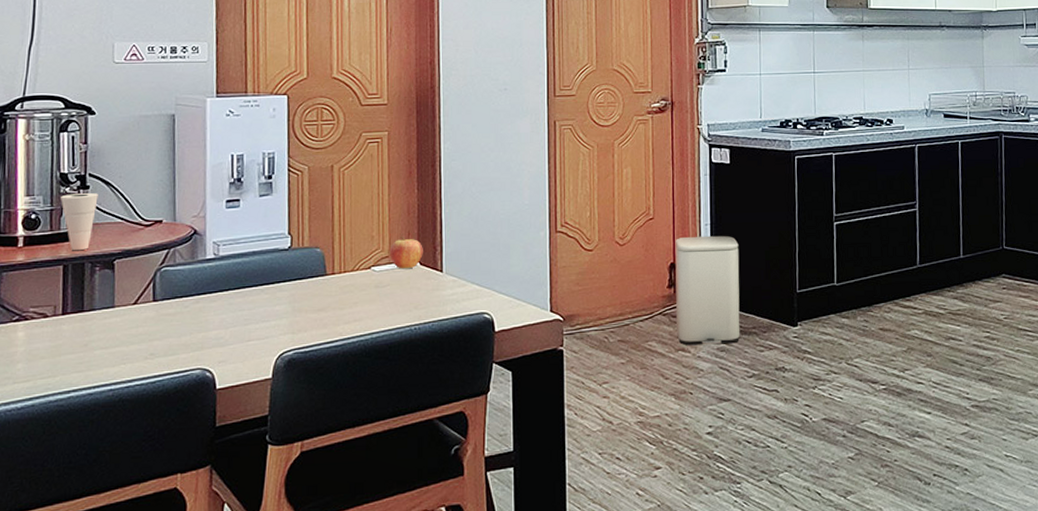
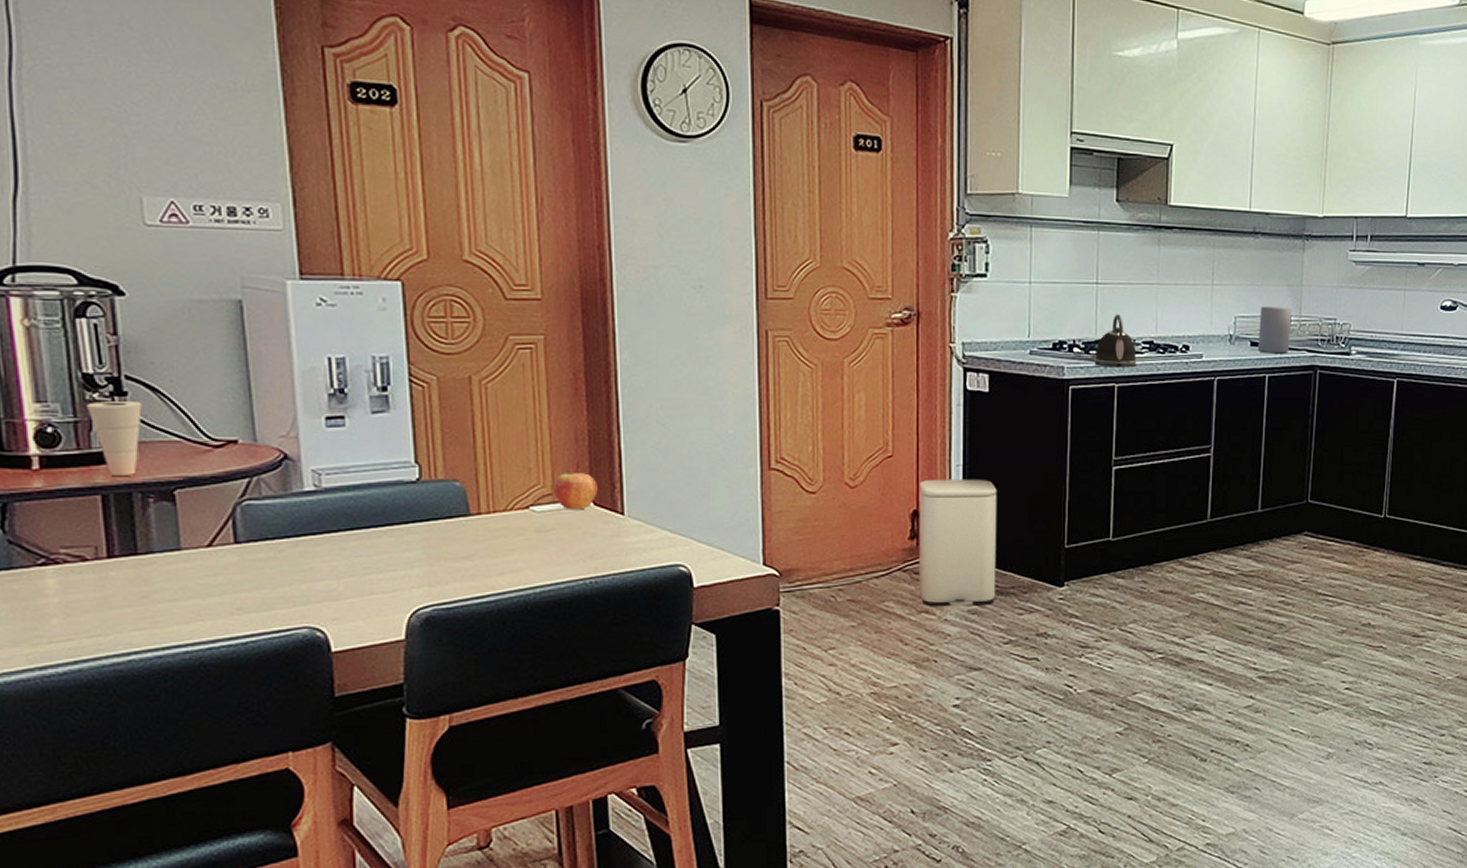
kettle: none [815,96,850,140] -> present [1094,314,1137,368]
canister: none [950,84,977,123] -> present [1257,306,1292,354]

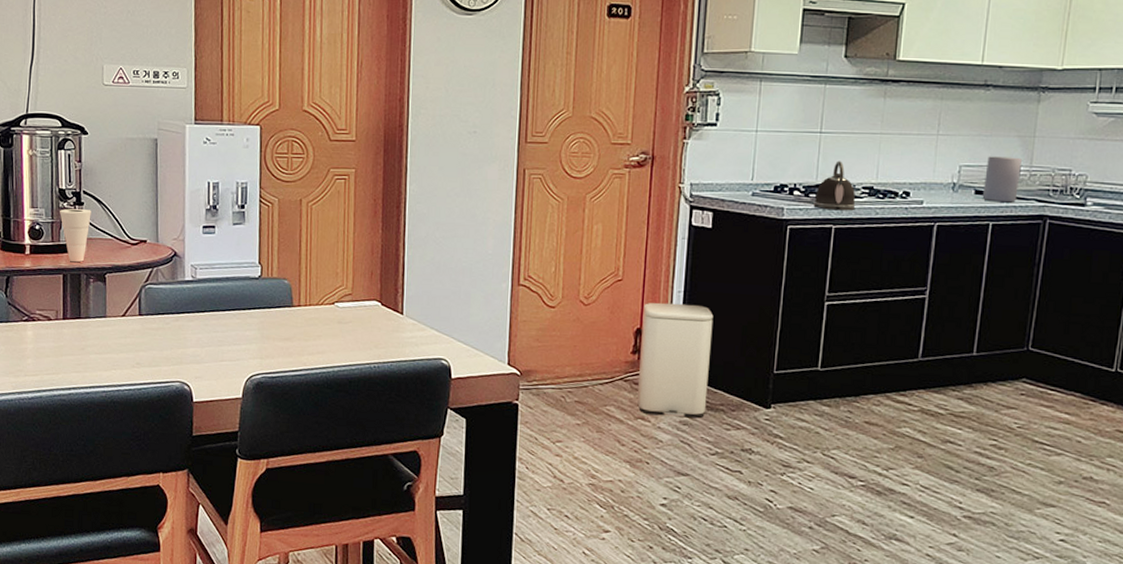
fruit: present [552,469,598,510] -> none [352,275,385,308]

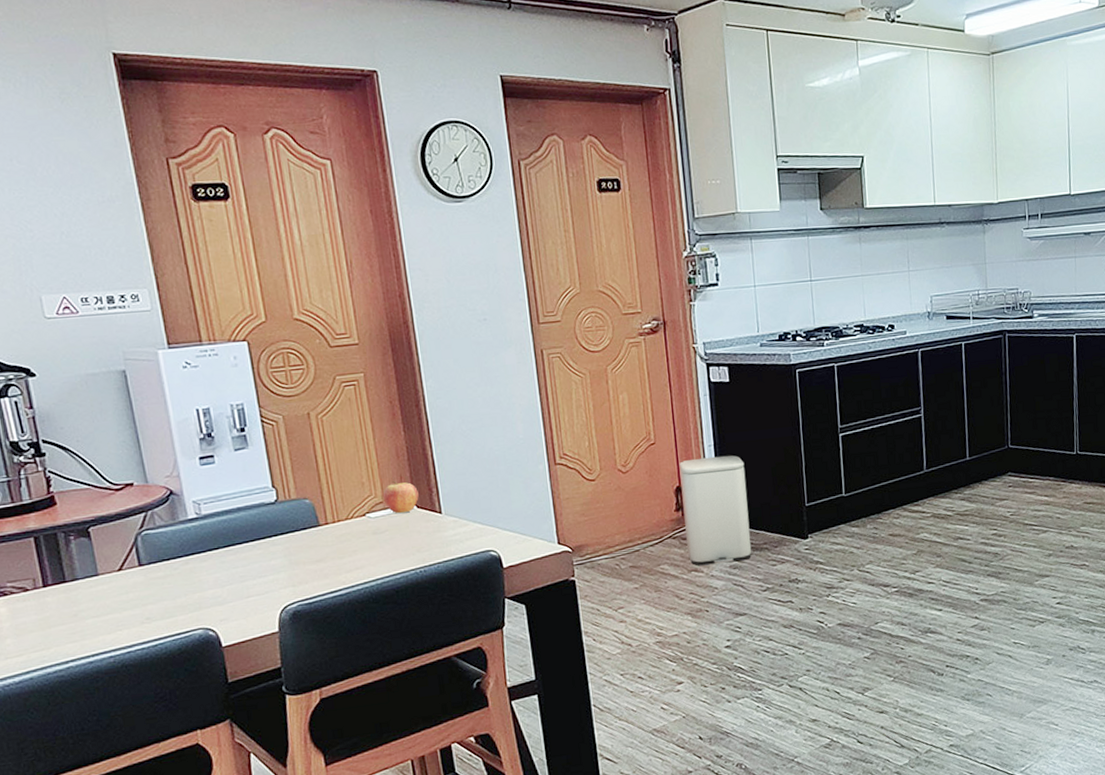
cup: present [60,209,91,263] -> none [16,460,59,522]
fruit: none [352,275,385,308] -> present [382,480,419,514]
kettle: present [813,161,856,211] -> none [815,304,851,351]
canister: present [982,156,1022,203] -> none [952,283,980,325]

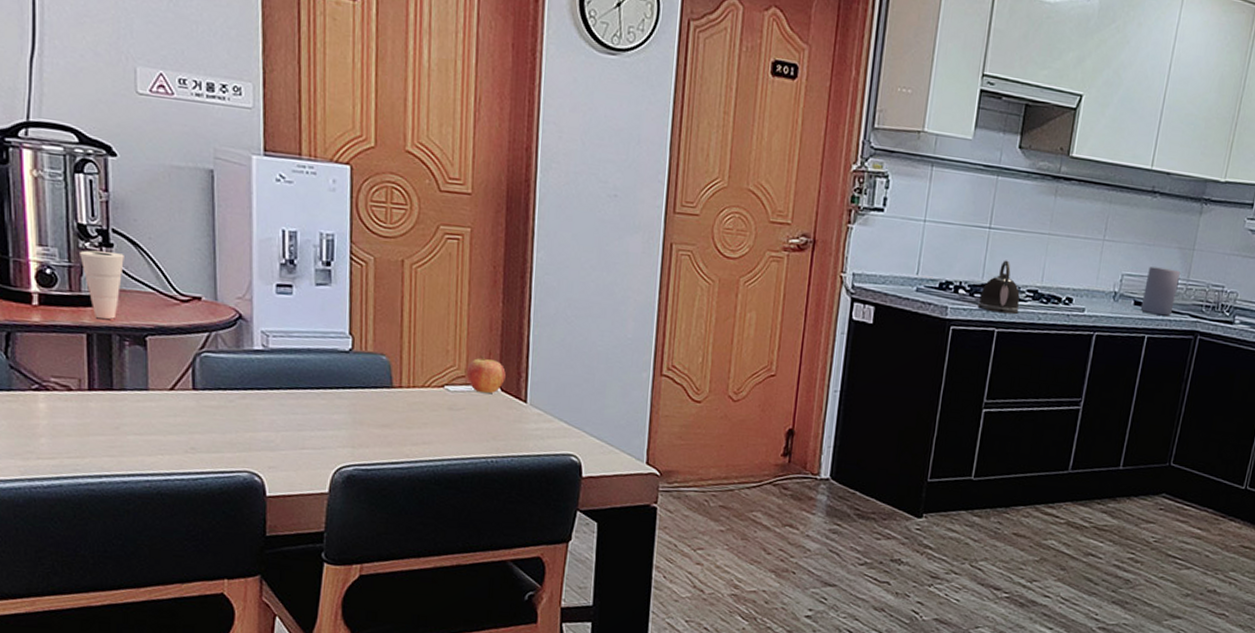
cup: none [16,460,59,522] -> present [80,250,124,320]
pedal bin: present [679,455,752,566] -> none [786,401,870,527]
kettle: none [815,304,851,351] -> present [977,260,1020,315]
canister: none [952,283,980,325] -> present [1140,266,1180,316]

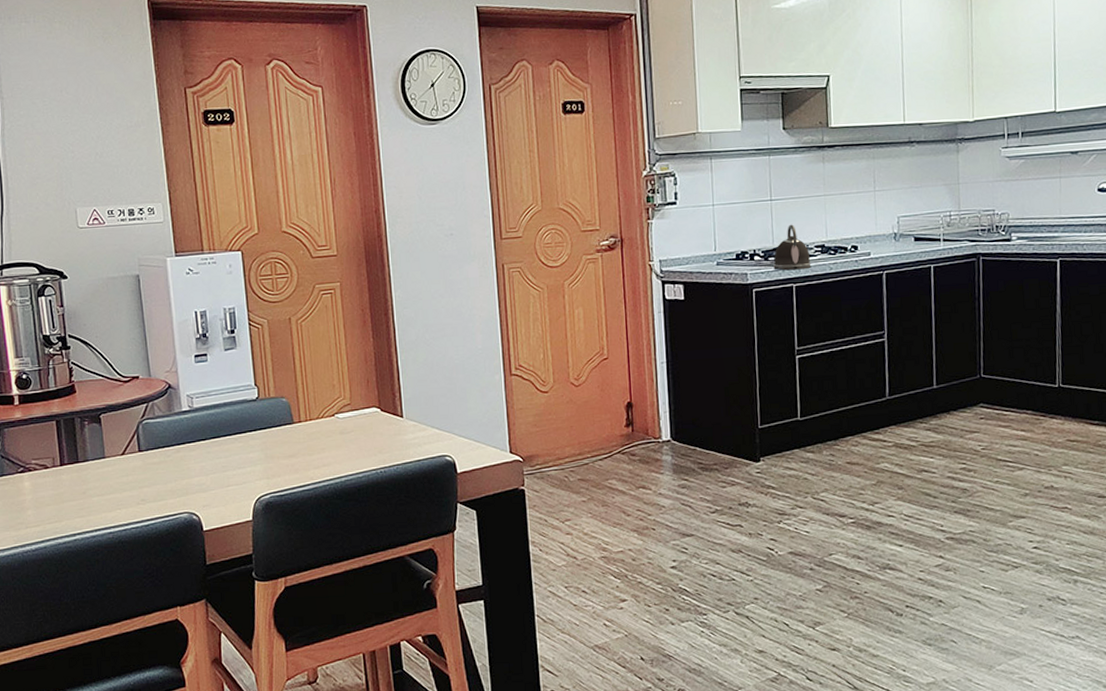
cup: present [80,250,124,320] -> none [46,353,79,407]
fruit: present [466,354,506,394] -> none [350,383,383,416]
canister: present [1140,266,1180,316] -> none [921,203,952,247]

